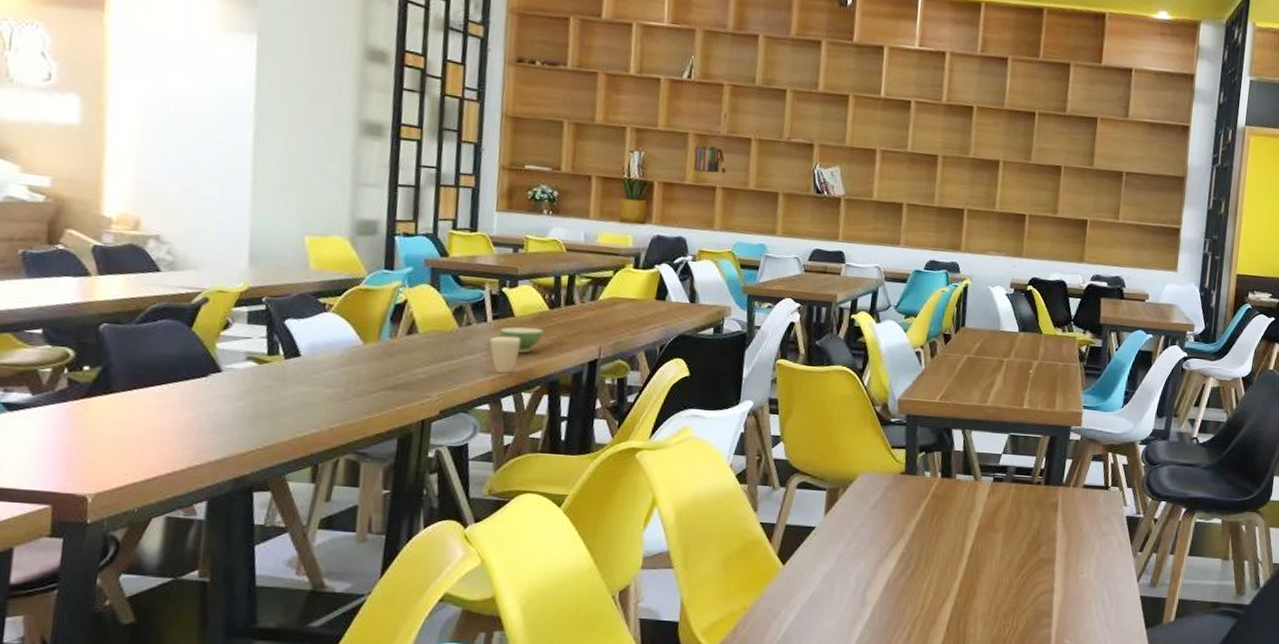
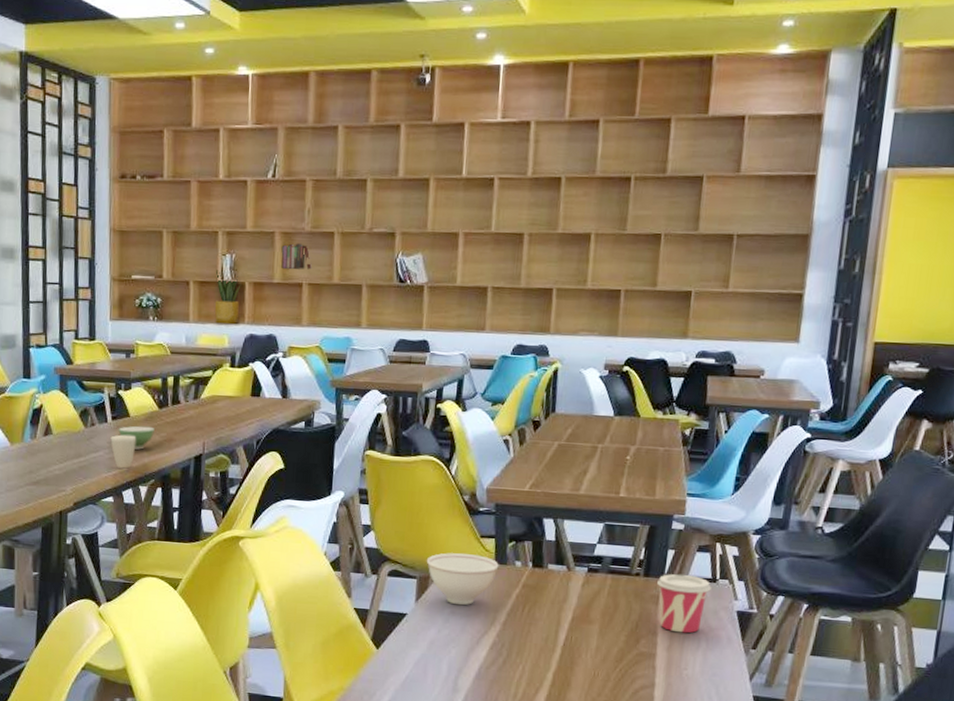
bowl: none [836,464,909,517] -> present [426,553,499,606]
cup: none [1056,482,1104,539] -> present [657,574,711,634]

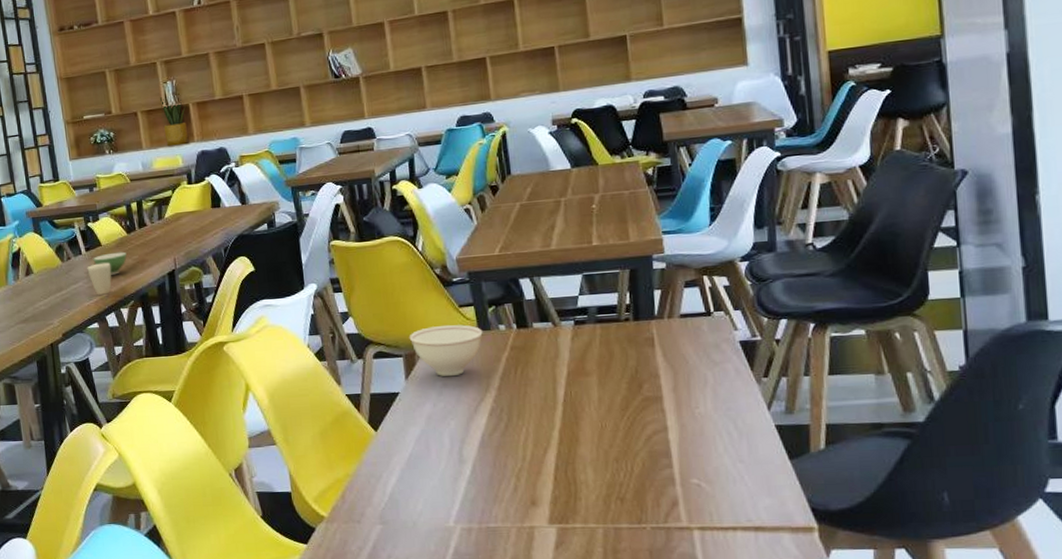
books: present [281,244,312,270] -> none [217,59,249,86]
cup: present [657,574,711,634] -> none [649,312,707,372]

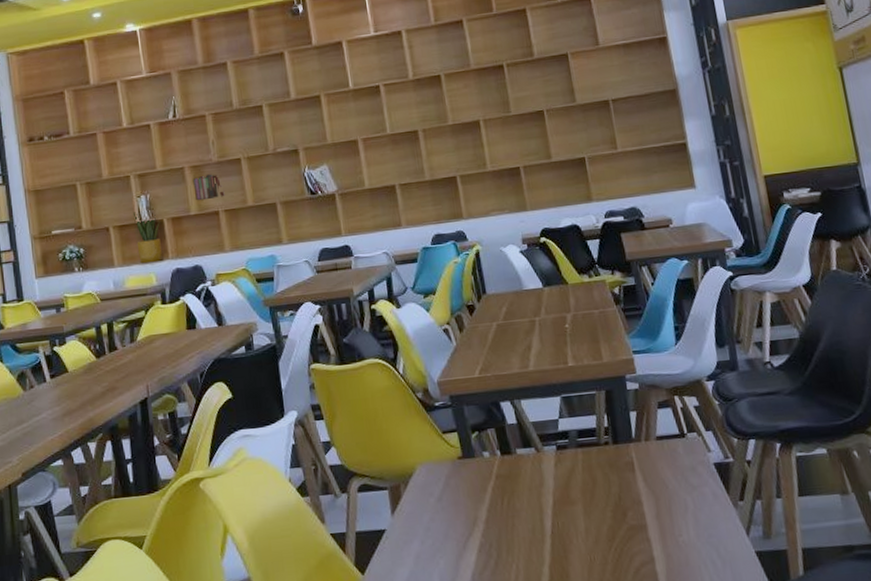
cup: present [87,262,112,295] -> none [51,390,79,428]
bowl: present [93,251,127,275] -> none [58,378,96,405]
books: none [217,59,249,86] -> present [193,174,225,201]
bowl: present [409,324,483,377] -> none [393,452,468,511]

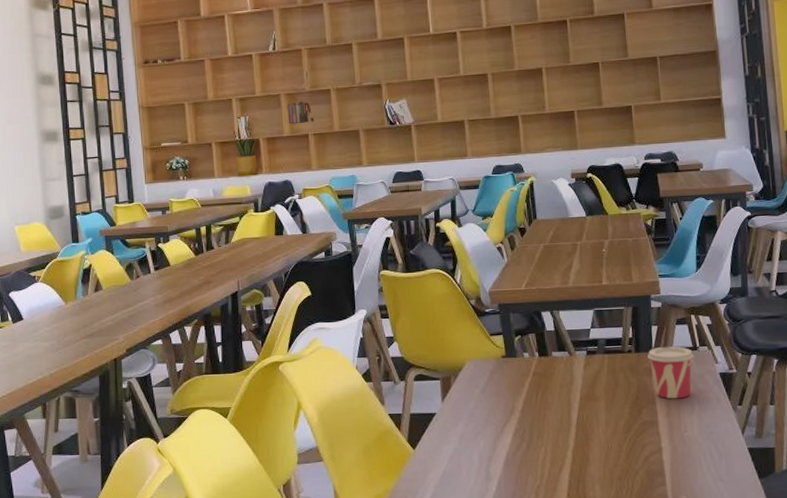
cup: none [628,434,683,498] -> present [647,346,694,399]

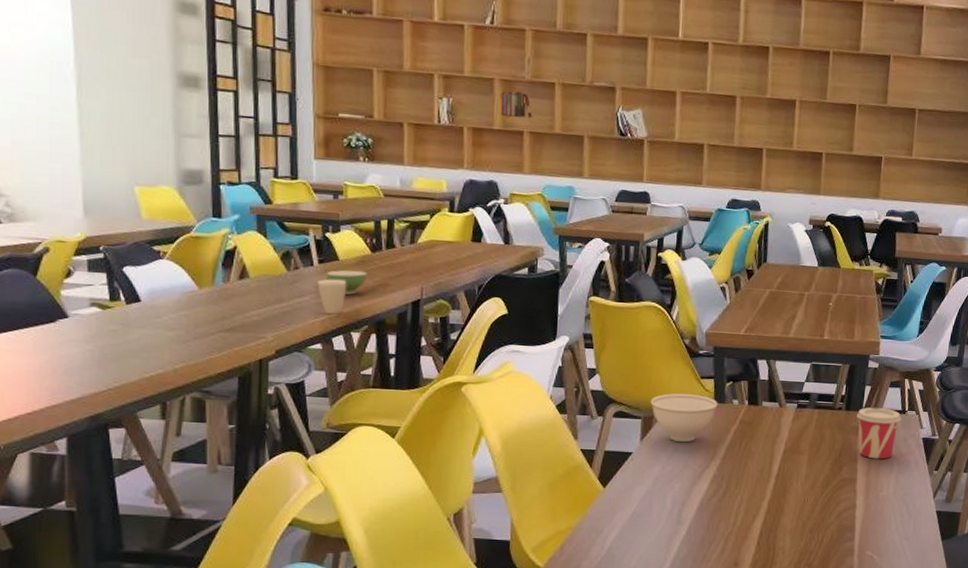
cup: none [155,282,178,313] -> present [317,279,347,315]
bowl: none [161,272,193,294] -> present [326,270,367,295]
planter: present [233,130,257,176] -> none [431,111,460,170]
bowl: none [446,351,510,400] -> present [650,393,718,443]

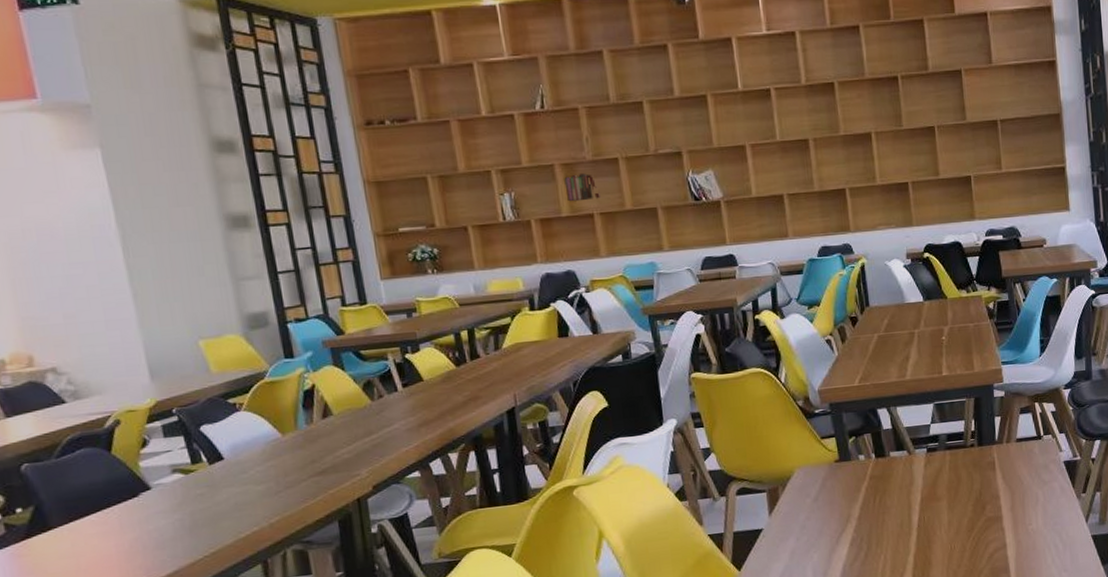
cup: present [317,279,347,315] -> none [404,400,437,439]
bowl: present [326,270,367,295] -> none [412,387,456,415]
bowl: present [650,393,718,443] -> none [772,456,844,510]
cup: present [857,407,902,460] -> none [991,437,1038,493]

